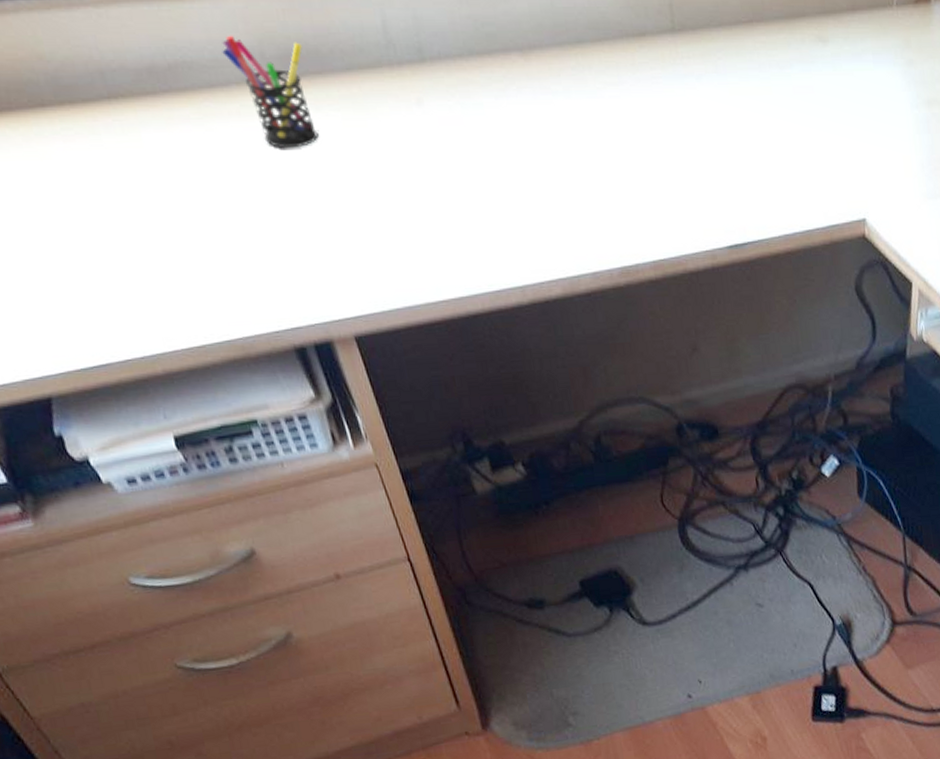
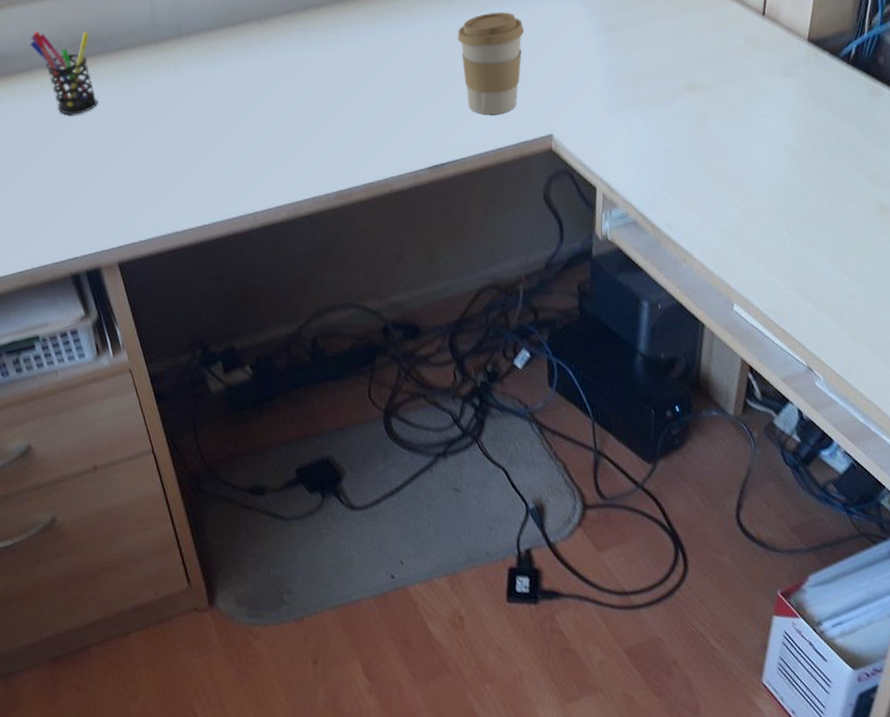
coffee cup: none [760,70,836,191] -> present [457,12,524,115]

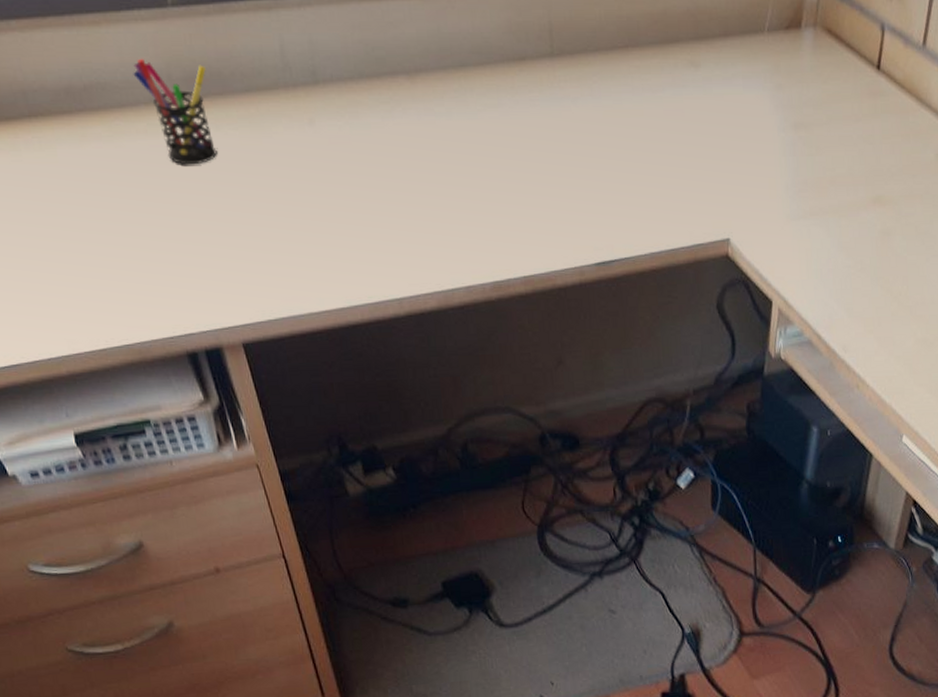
coffee cup: present [457,12,524,115] -> none [632,94,705,211]

